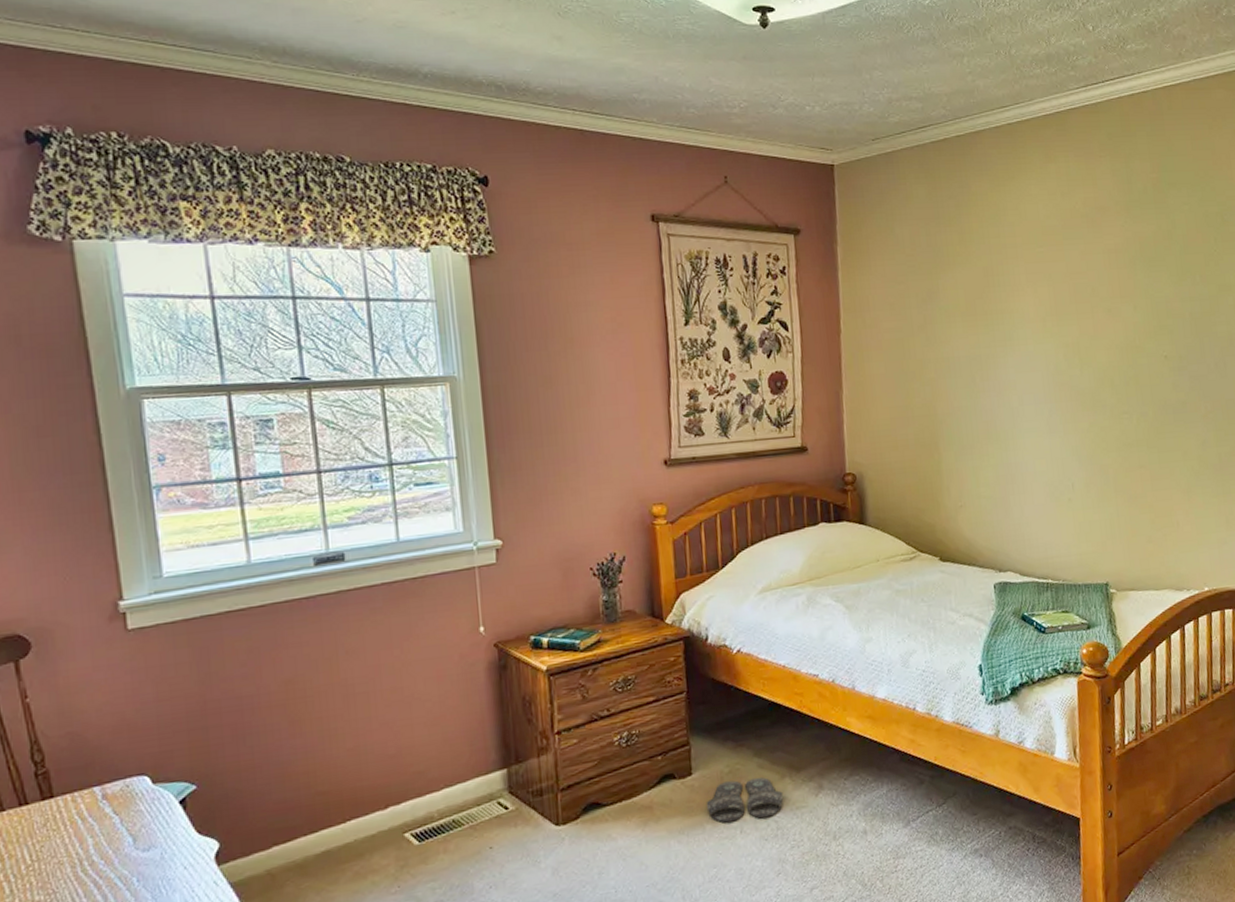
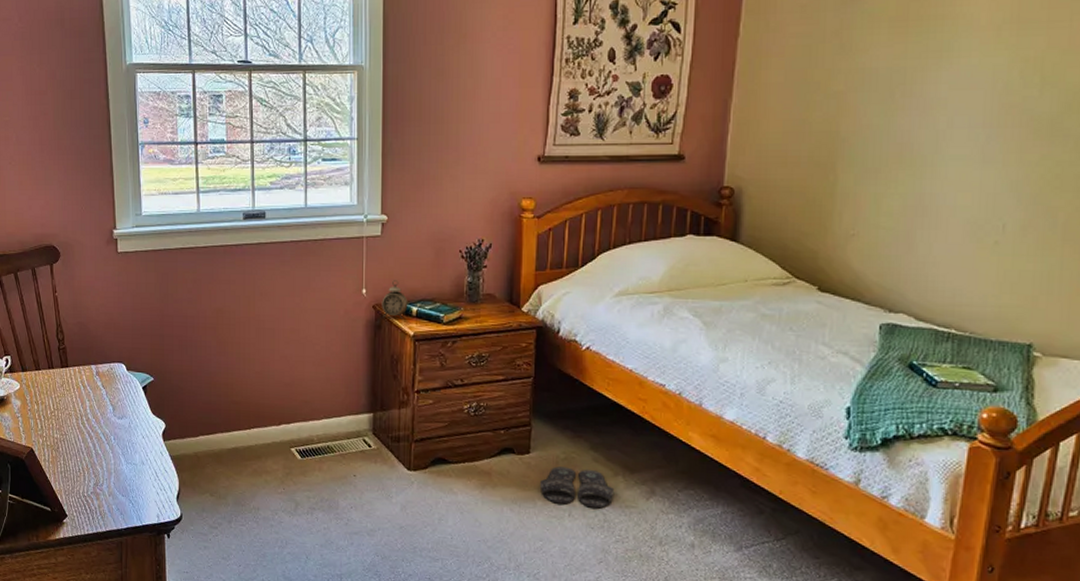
alarm clock: none [504,611,537,656] -> present [381,280,408,320]

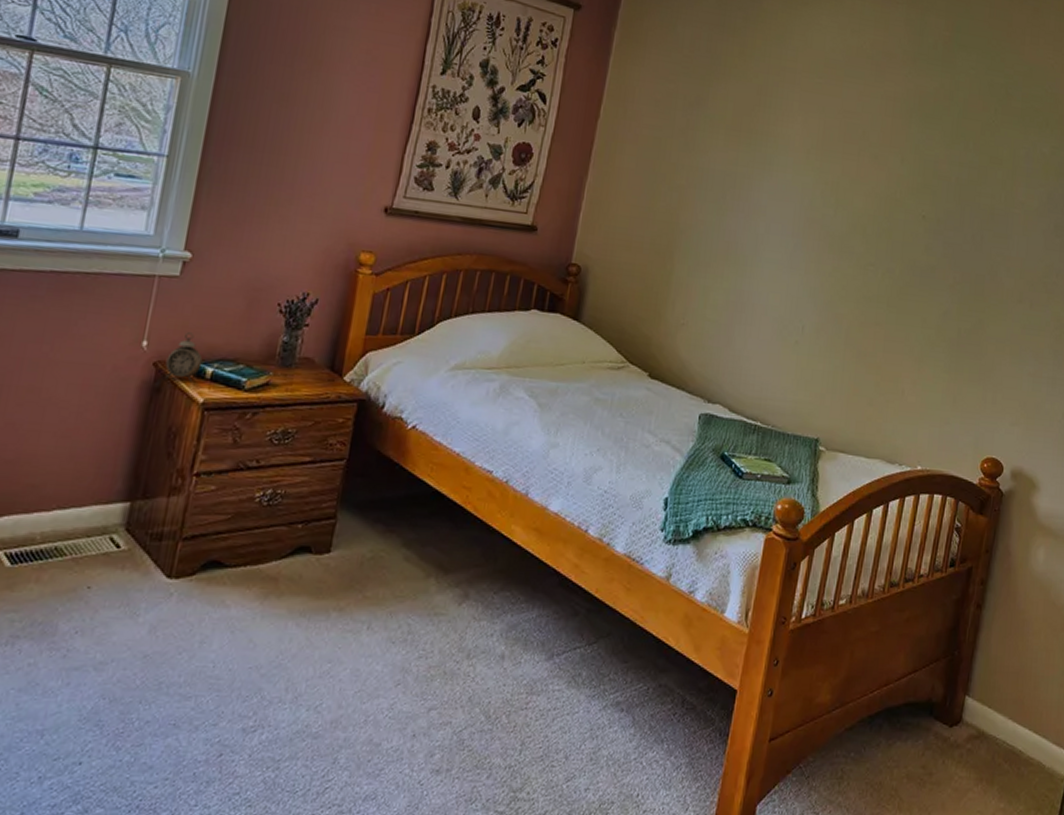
slippers: present [539,466,615,510] -> none [337,568,425,620]

